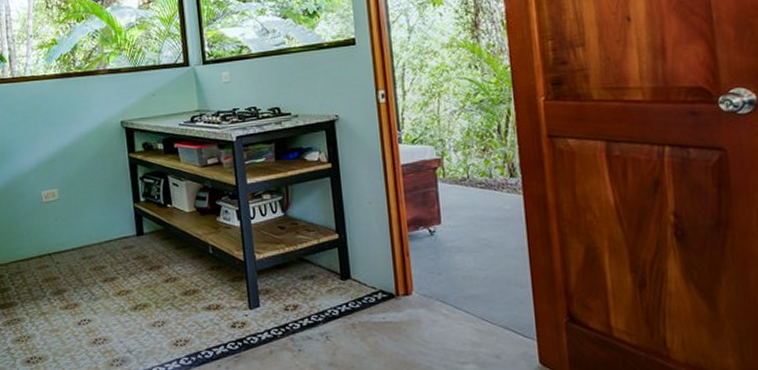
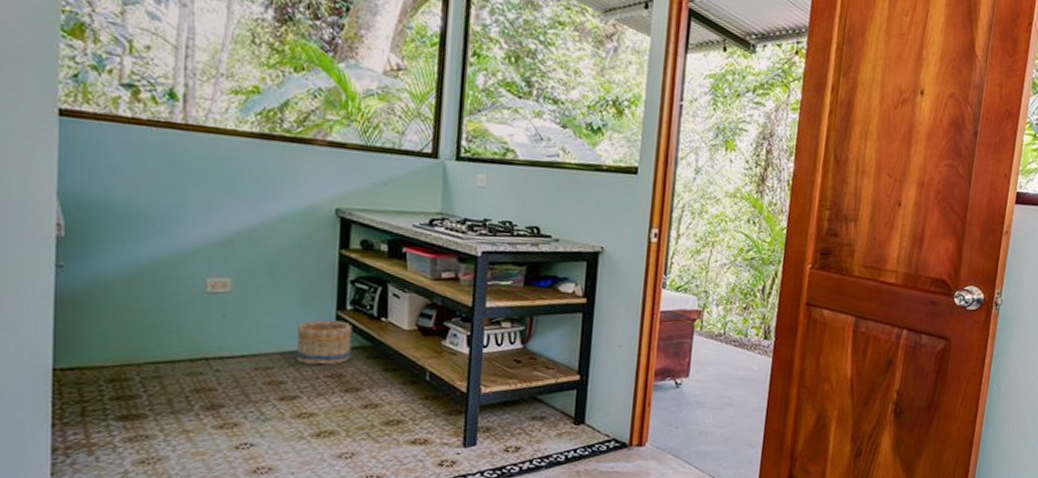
basket: none [107,211,150,250] -> present [295,320,353,365]

